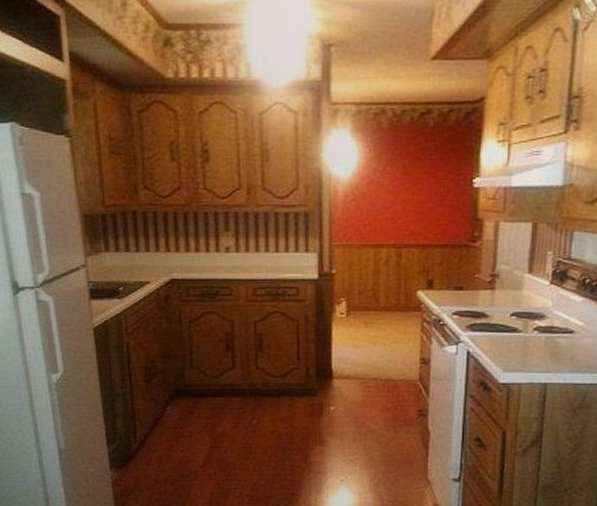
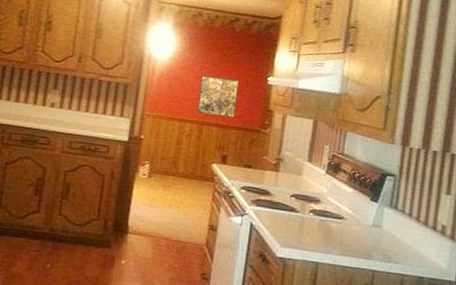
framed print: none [392,187,440,236] -> present [197,75,240,118]

